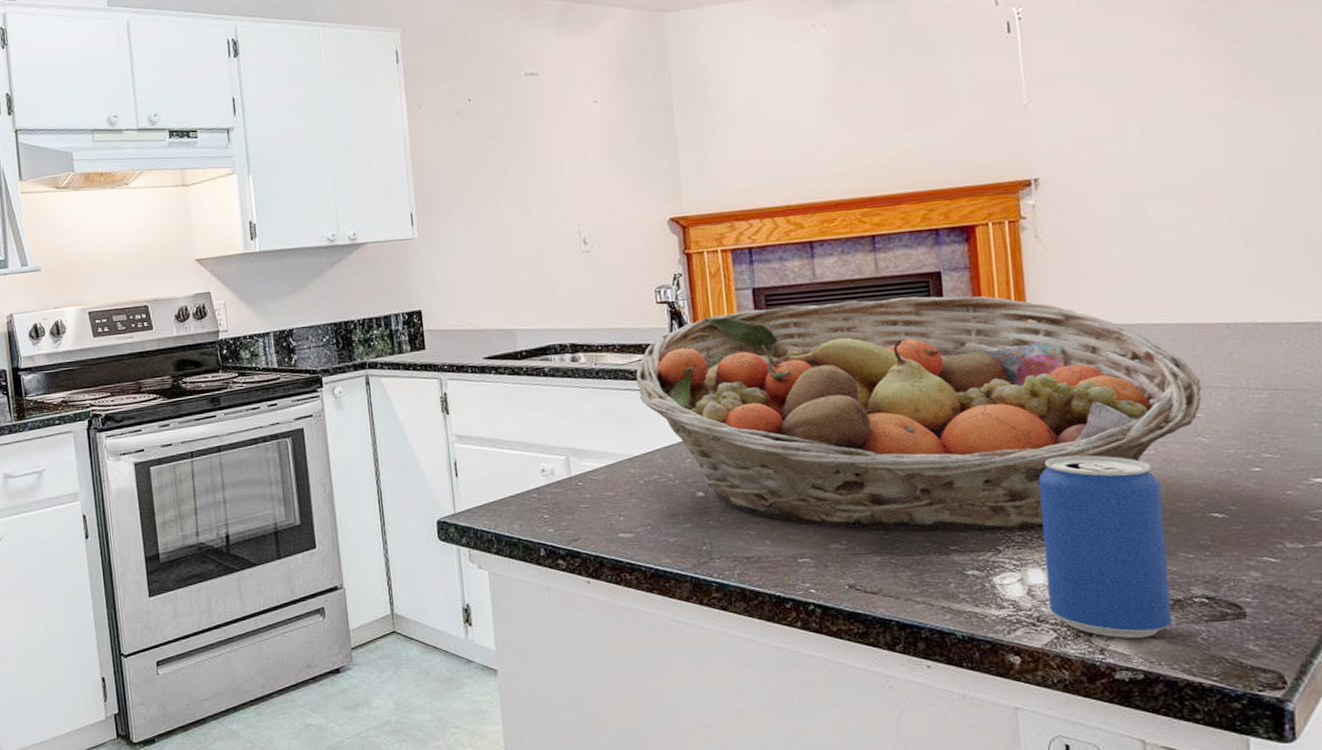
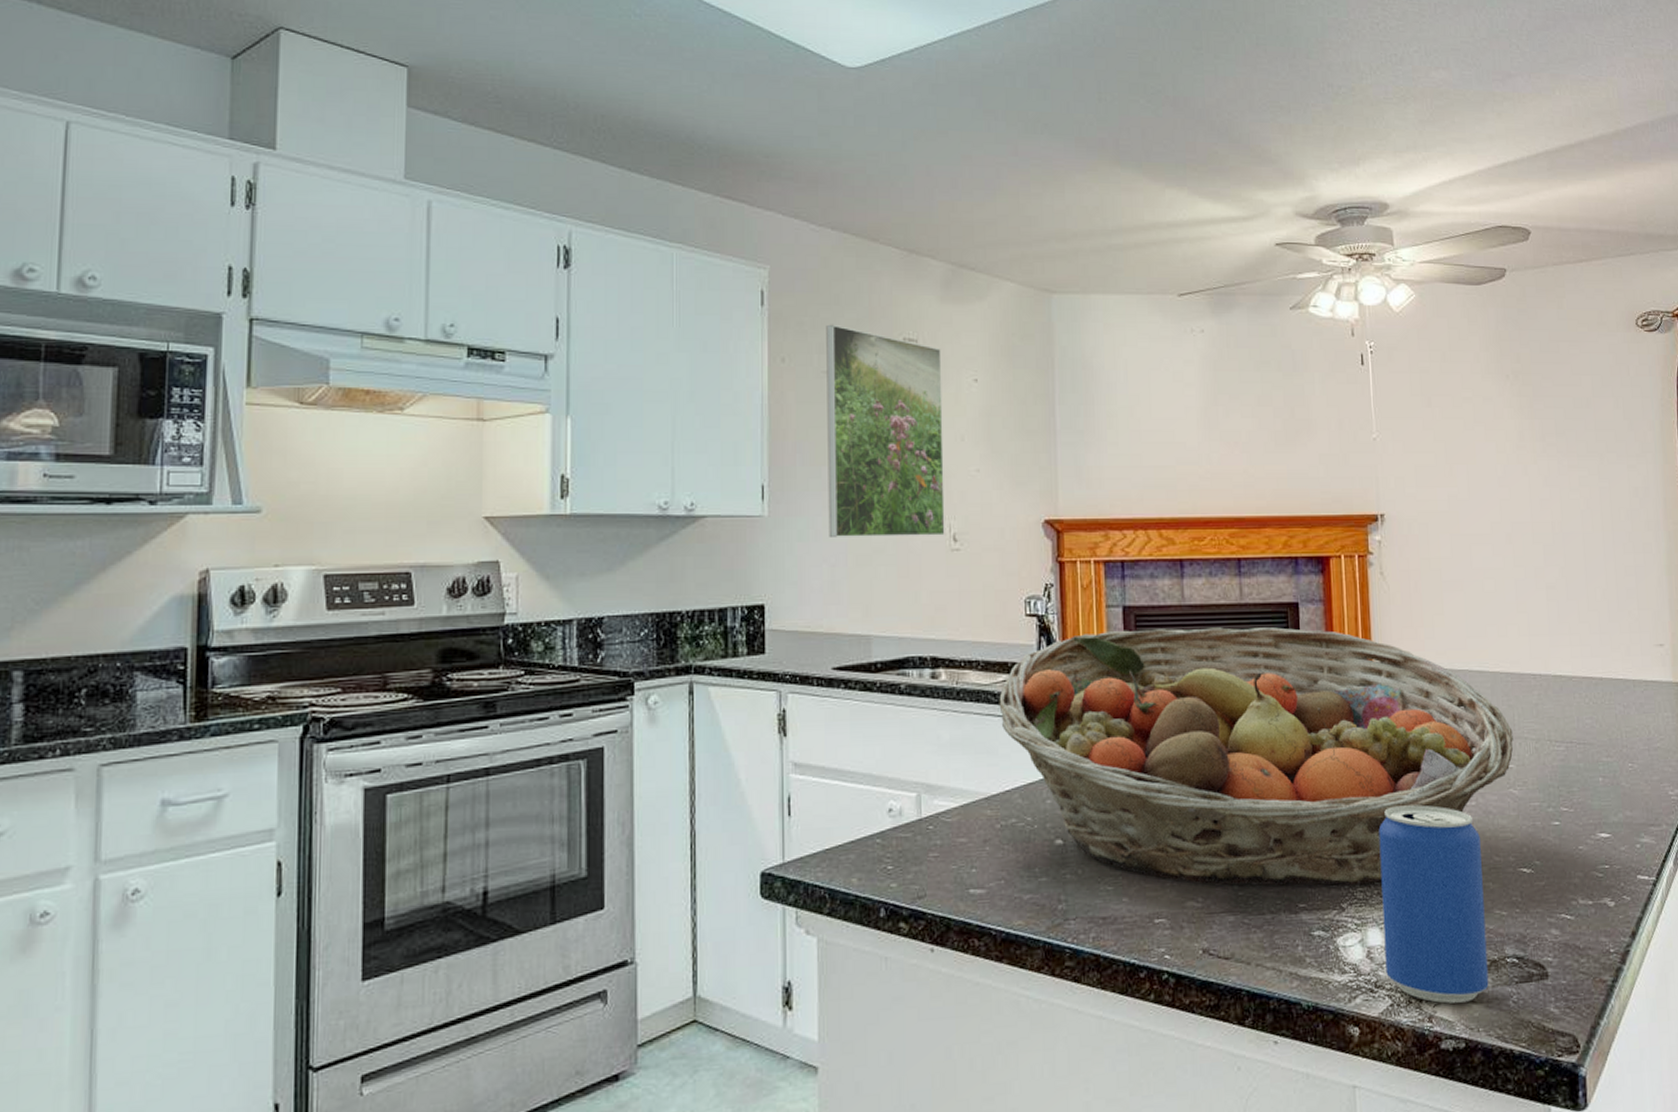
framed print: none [454,70,576,251] -> present [826,324,945,537]

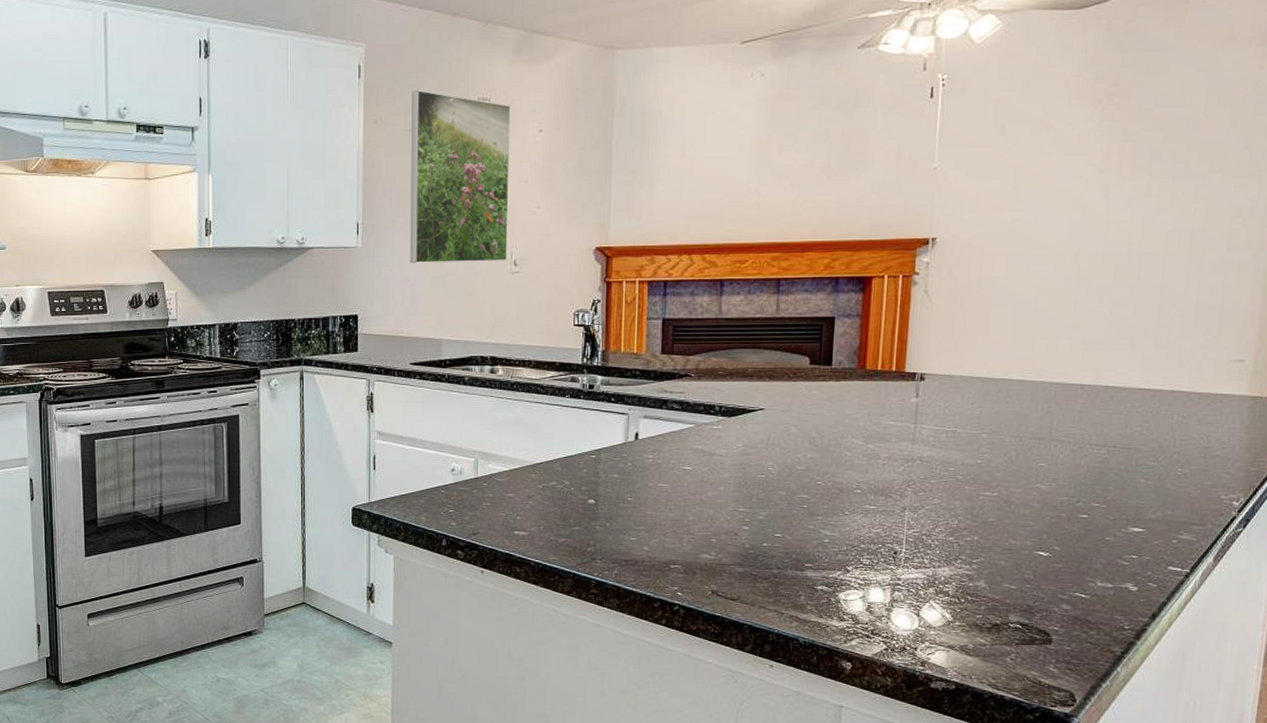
fruit basket: present [999,627,1513,886] -> none [546,337,1049,553]
beverage can: present [1378,805,1489,1004] -> none [884,492,998,654]

